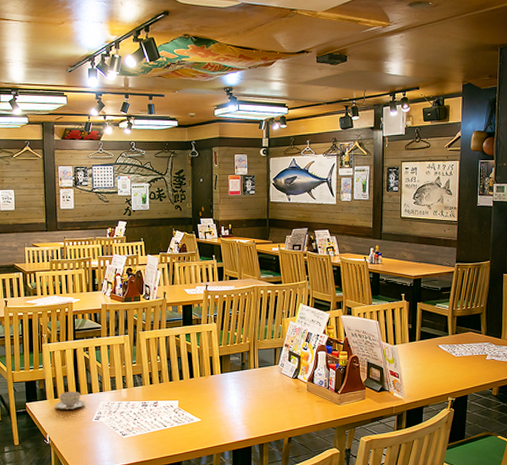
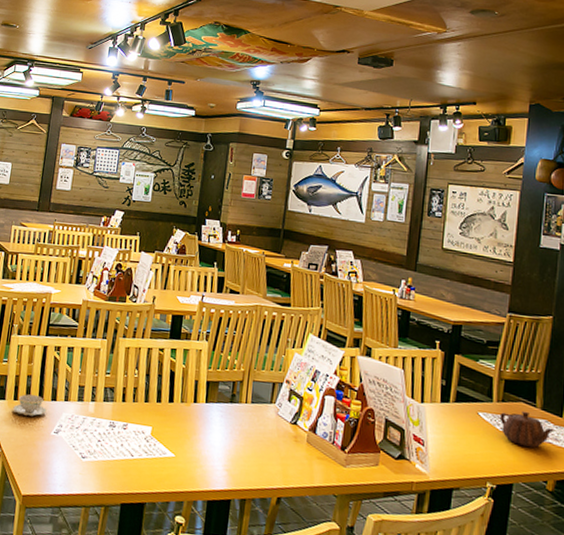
teapot: none [454,338,496,365] -> present [499,411,554,448]

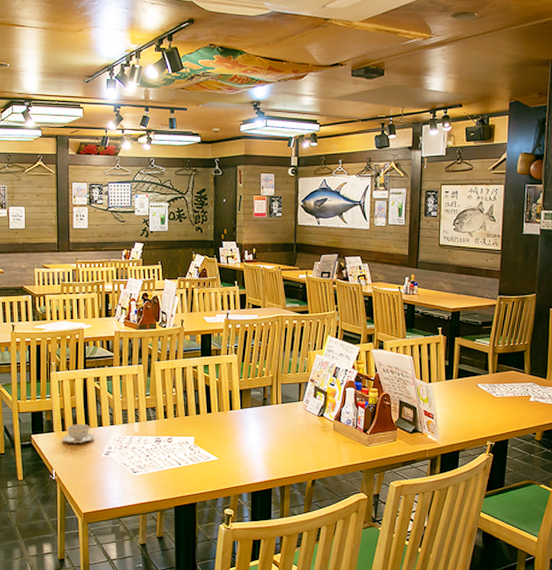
teapot: present [499,411,554,448] -> none [495,378,540,407]

